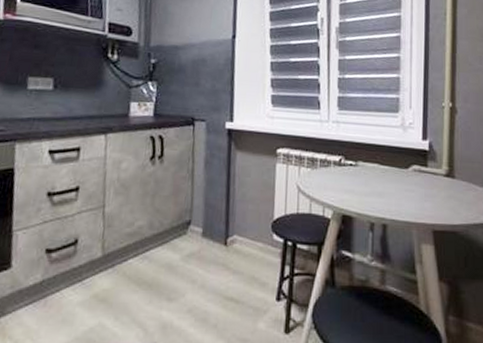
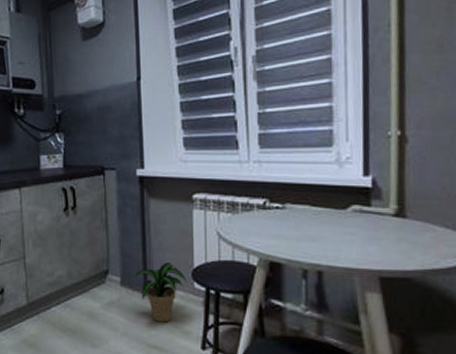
potted plant: none [214,214,267,274] -> present [132,263,188,323]

